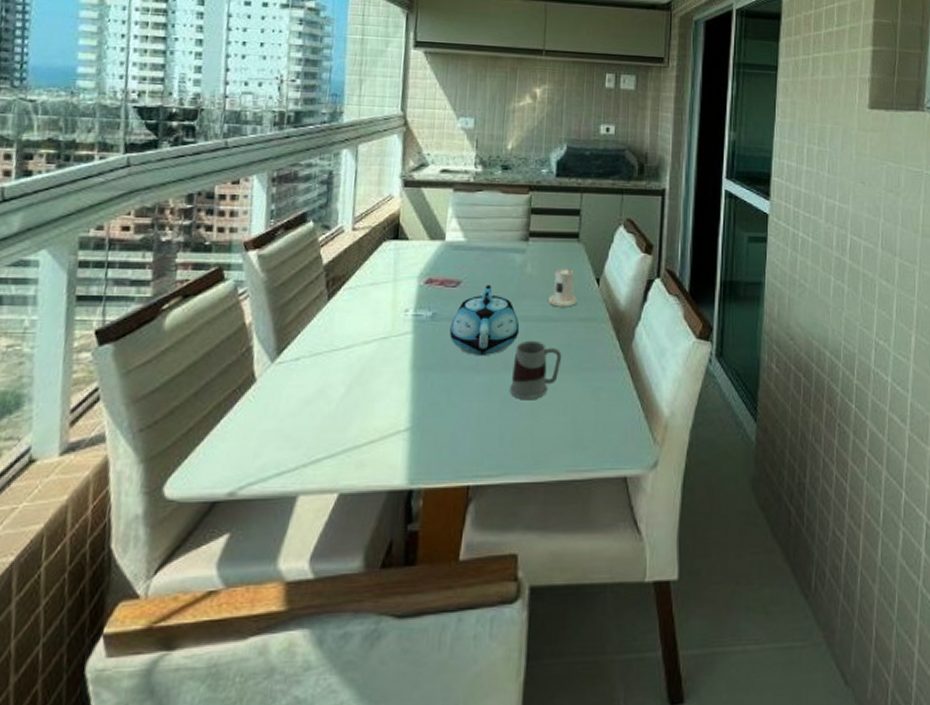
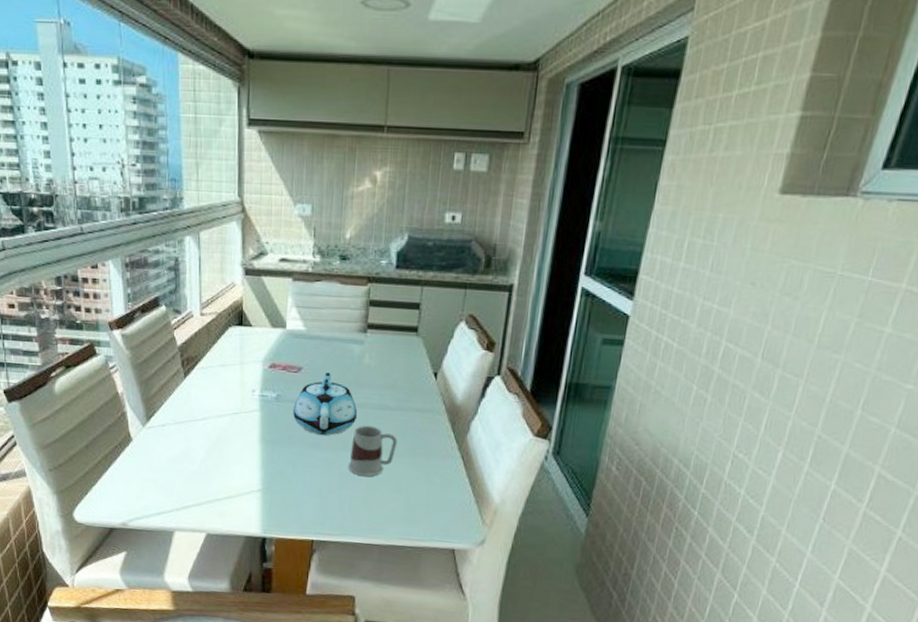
candle: present [547,268,578,307] -> none [385,360,414,398]

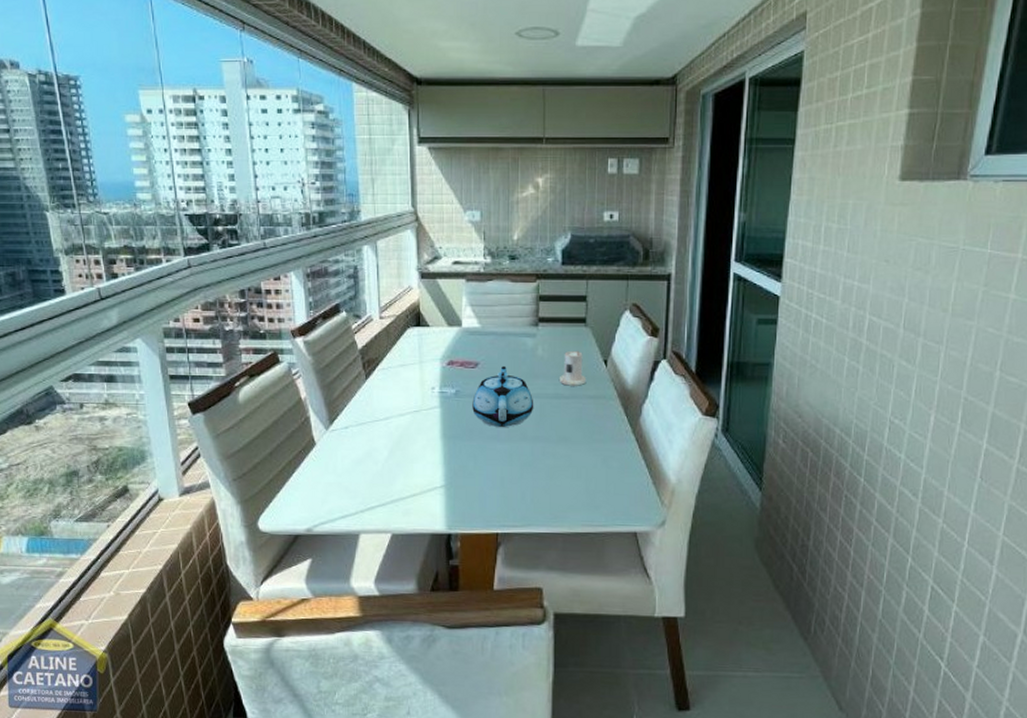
mug: present [347,425,398,477] -> none [527,415,574,466]
candle: none [385,360,414,398] -> present [559,350,587,386]

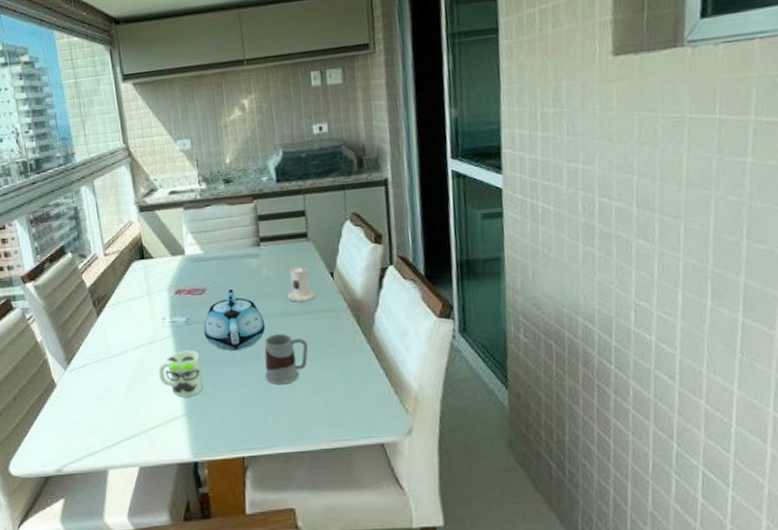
mug: none [421,422,466,469] -> present [158,350,204,397]
mug: none [527,415,574,466] -> present [264,333,308,385]

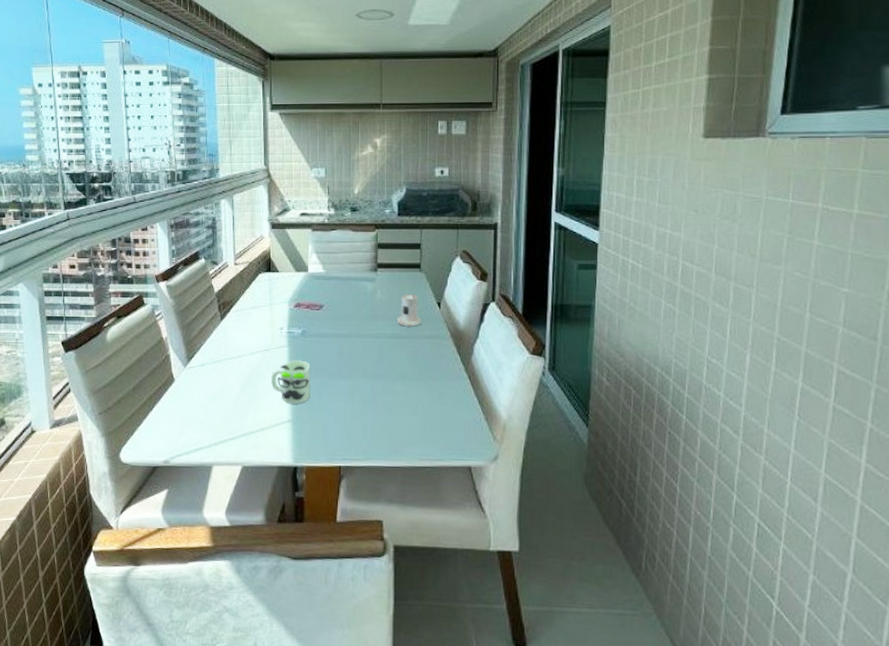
teapot: present [203,289,266,351] -> none [317,308,374,365]
mug: present [264,333,308,385] -> none [368,353,411,402]

